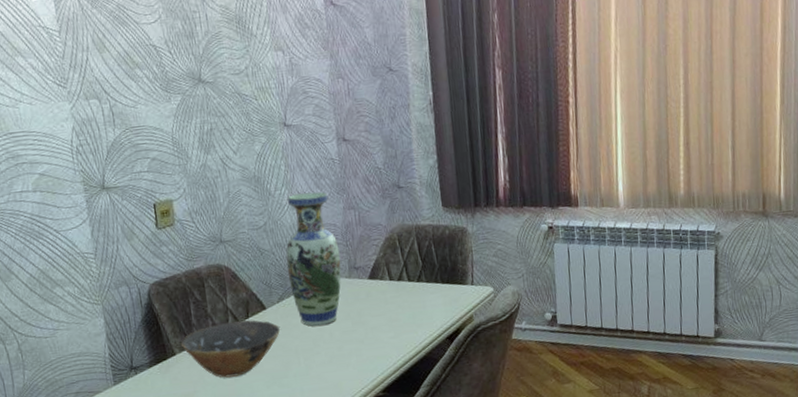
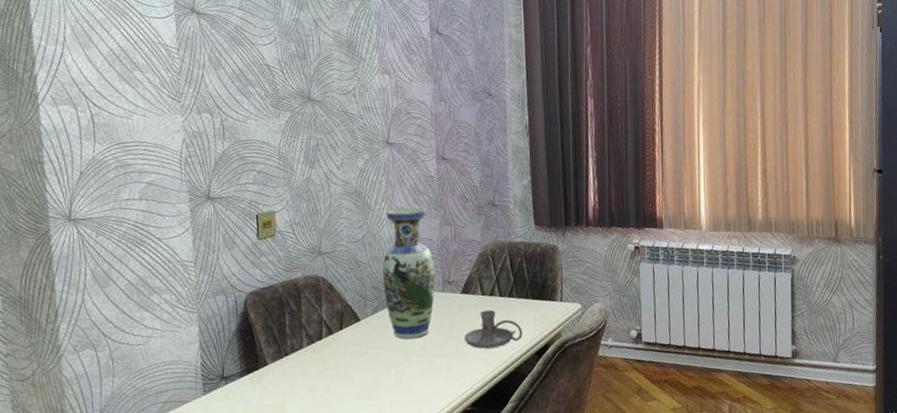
bowl: present [180,320,281,378] -> none [273,331,373,389]
candle holder: none [373,295,433,335] -> present [464,309,523,349]

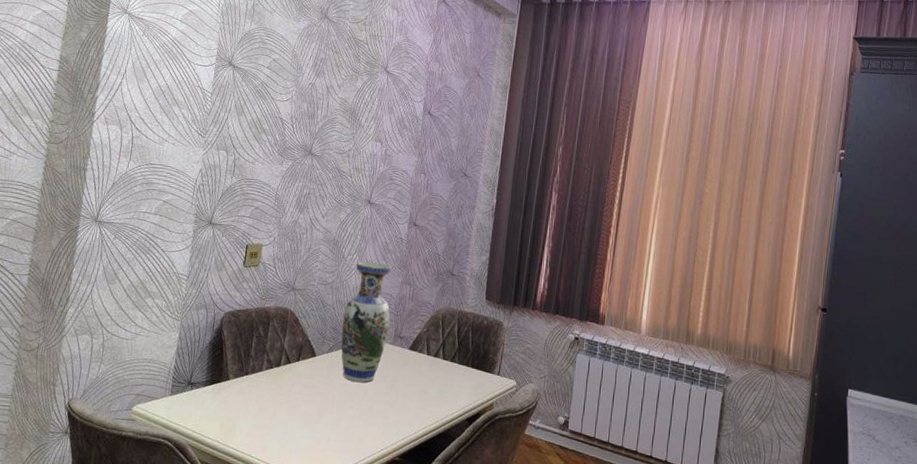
candle holder: present [464,309,523,349] -> none [404,369,458,407]

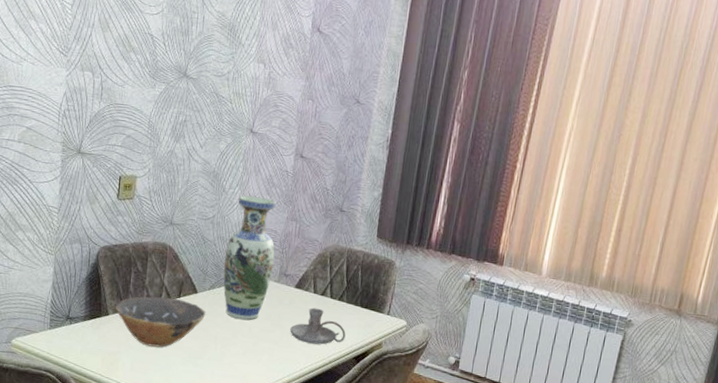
bowl: none [236,360,324,412] -> present [115,296,206,348]
candle holder: none [404,369,458,407] -> present [290,307,346,345]

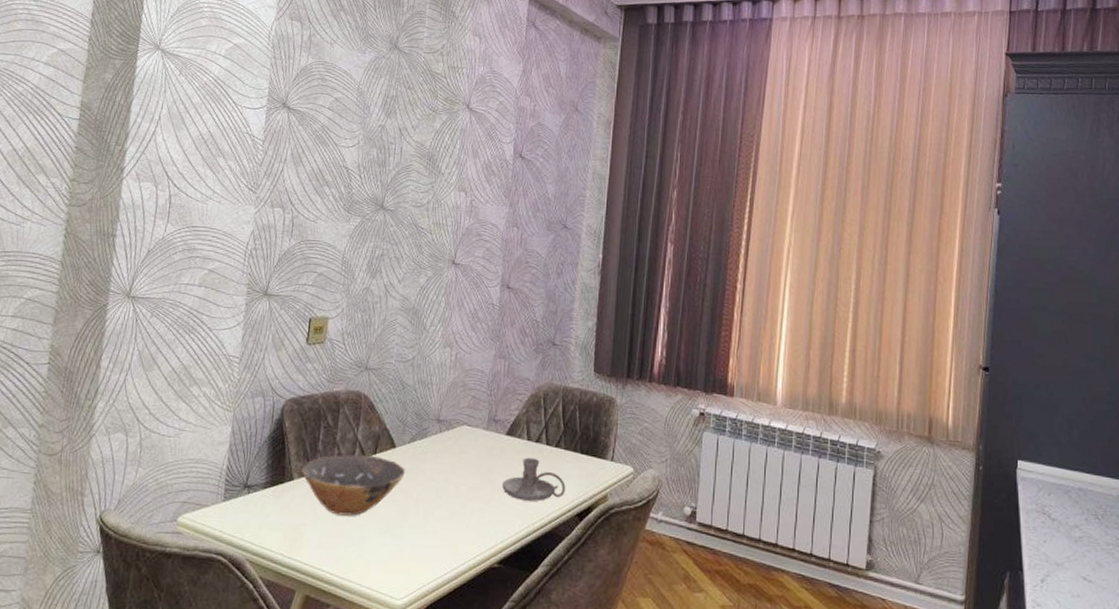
vase: present [223,196,275,320] -> none [425,333,483,477]

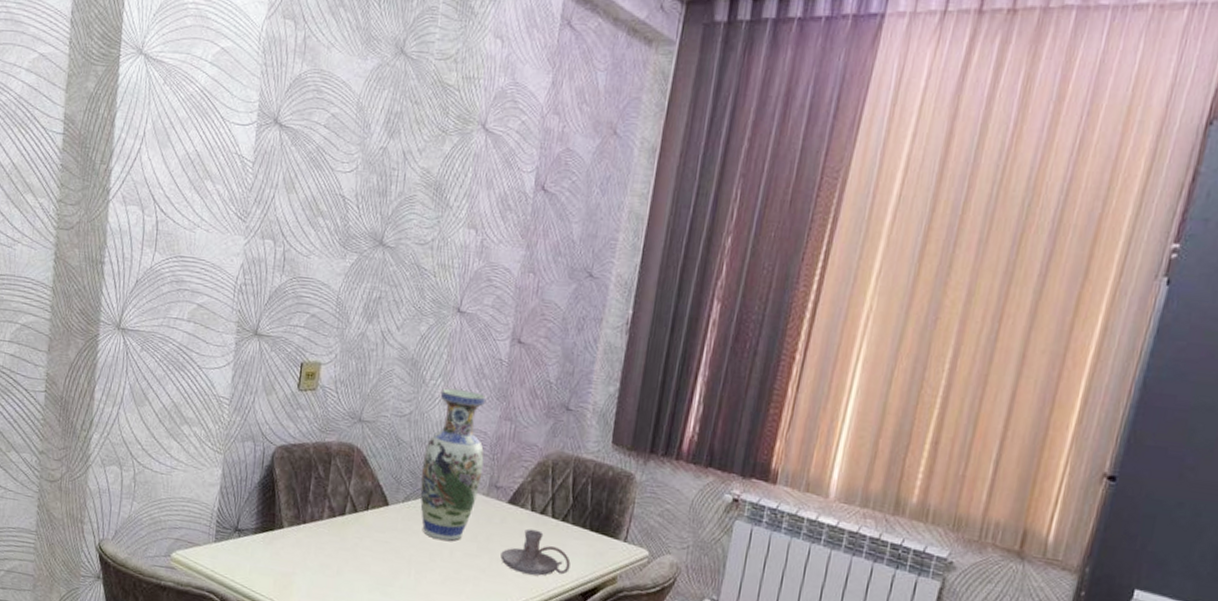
bowl: present [301,454,406,516] -> none [291,507,399,570]
vase: none [425,333,483,477] -> present [420,388,485,541]

